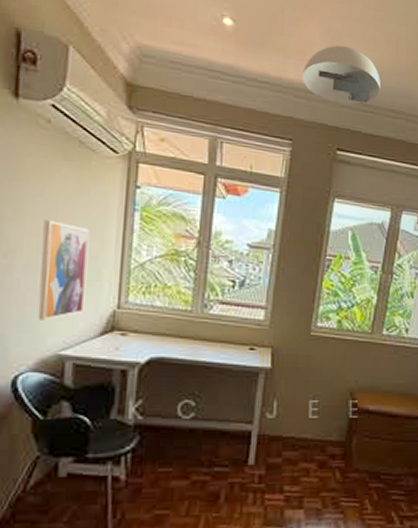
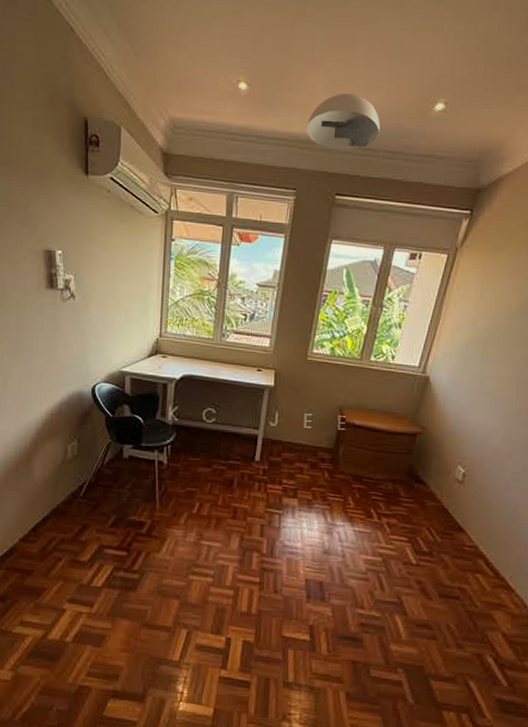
wall art: present [37,220,90,320] -> none [106,270,140,346]

